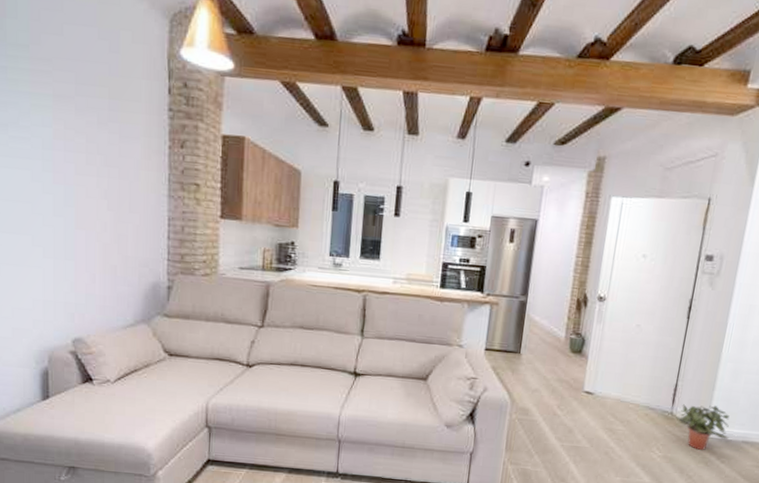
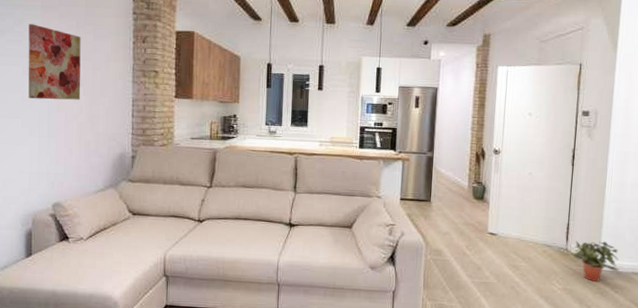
wall art: none [37,117,105,216] -> present [28,24,81,100]

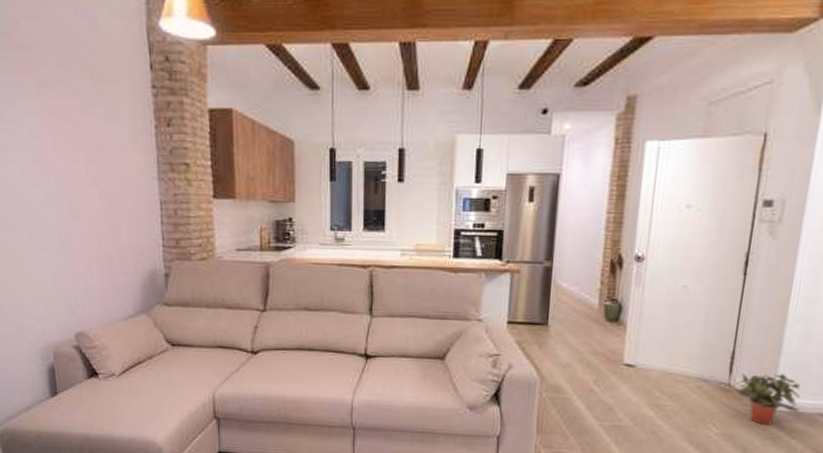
wall art: present [28,24,81,100] -> none [22,107,96,205]

